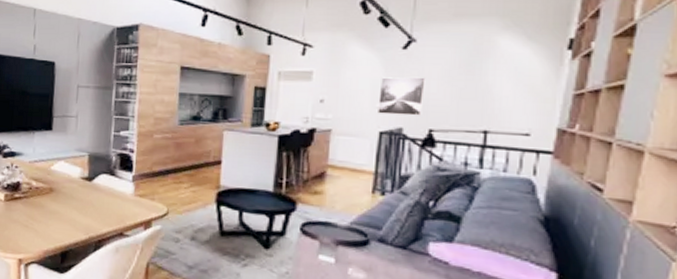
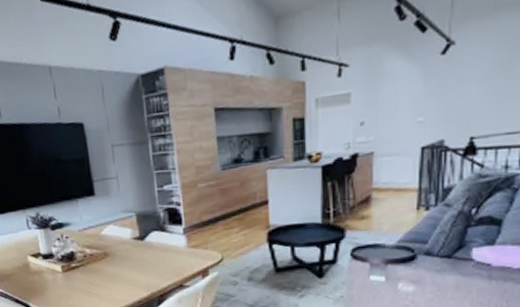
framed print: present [378,77,426,116] -> none [419,82,466,129]

